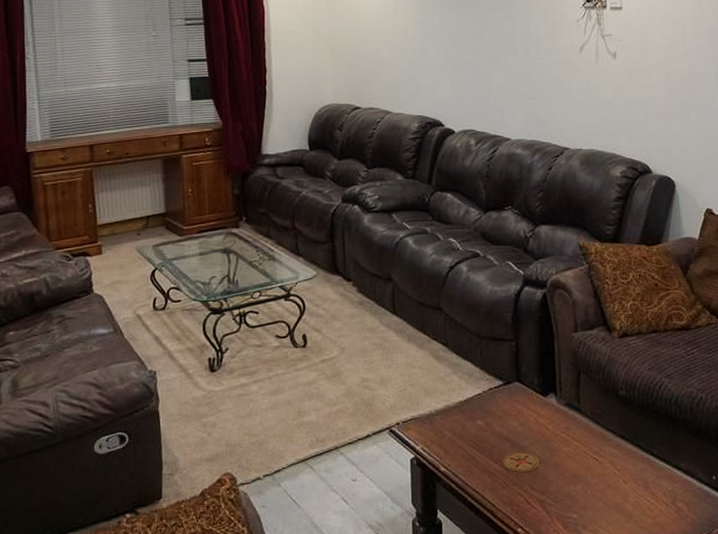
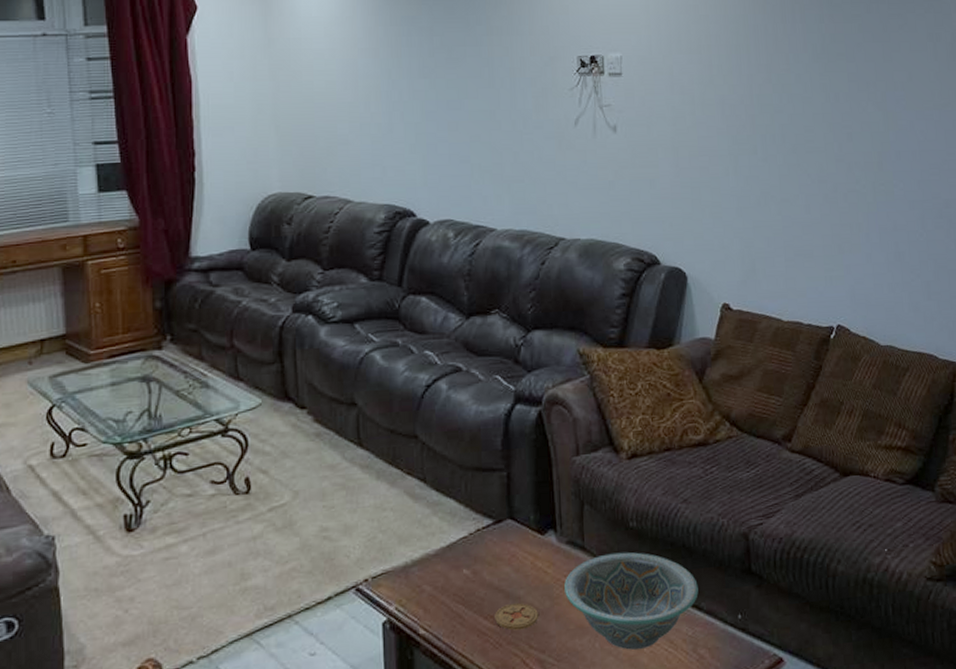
decorative bowl: none [562,416,678,498] -> present [564,552,698,650]

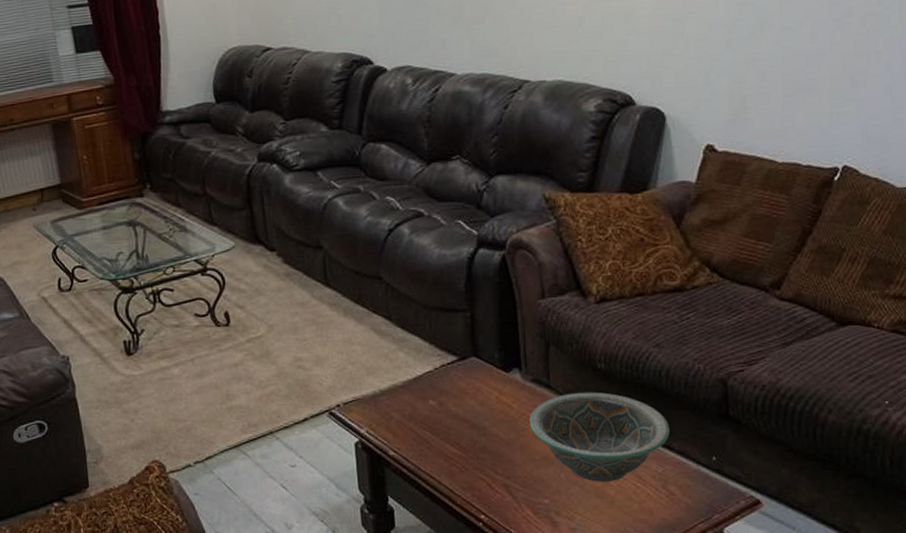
coaster: present [495,603,538,631] -> none [461,433,504,457]

